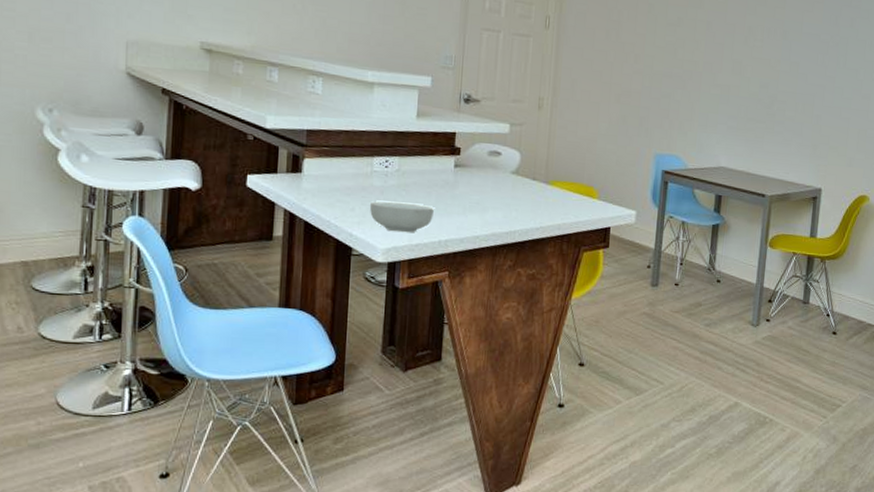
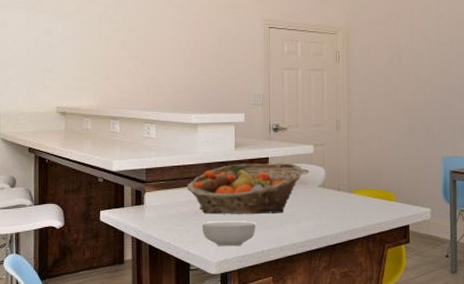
fruit basket: none [355,136,495,200] -> present [187,163,303,215]

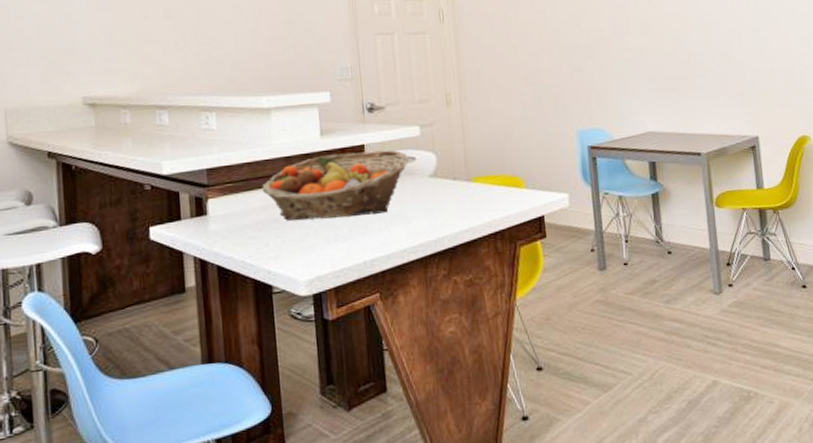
cereal bowl: present [202,221,256,247] -> none [285,226,354,261]

